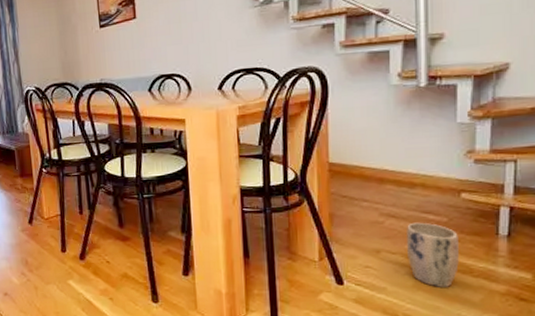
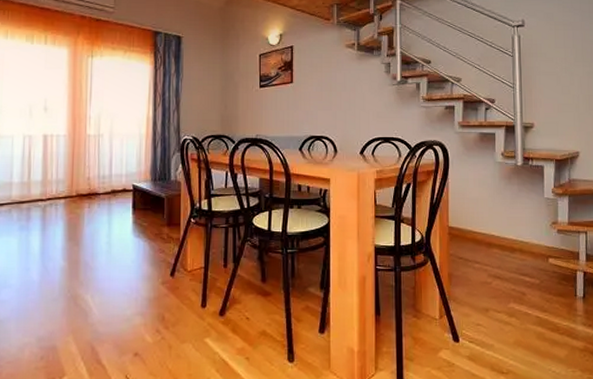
plant pot: present [407,222,459,287] -> none [509,283,549,344]

